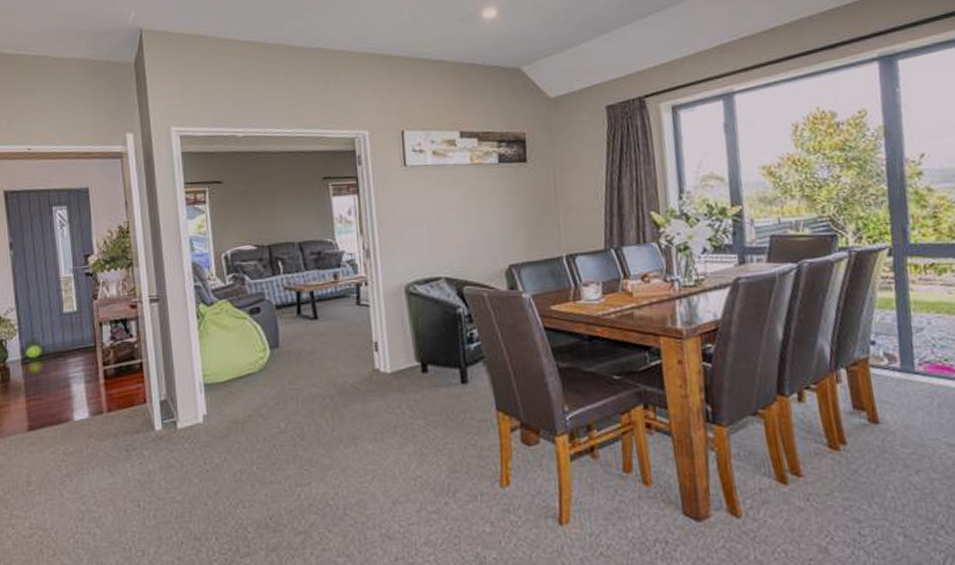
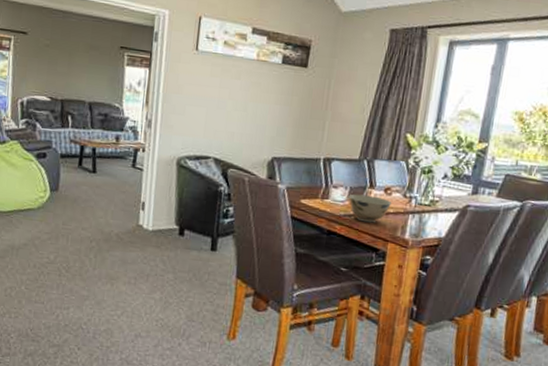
bowl: none [603,287,652,319] -> present [348,194,391,223]

